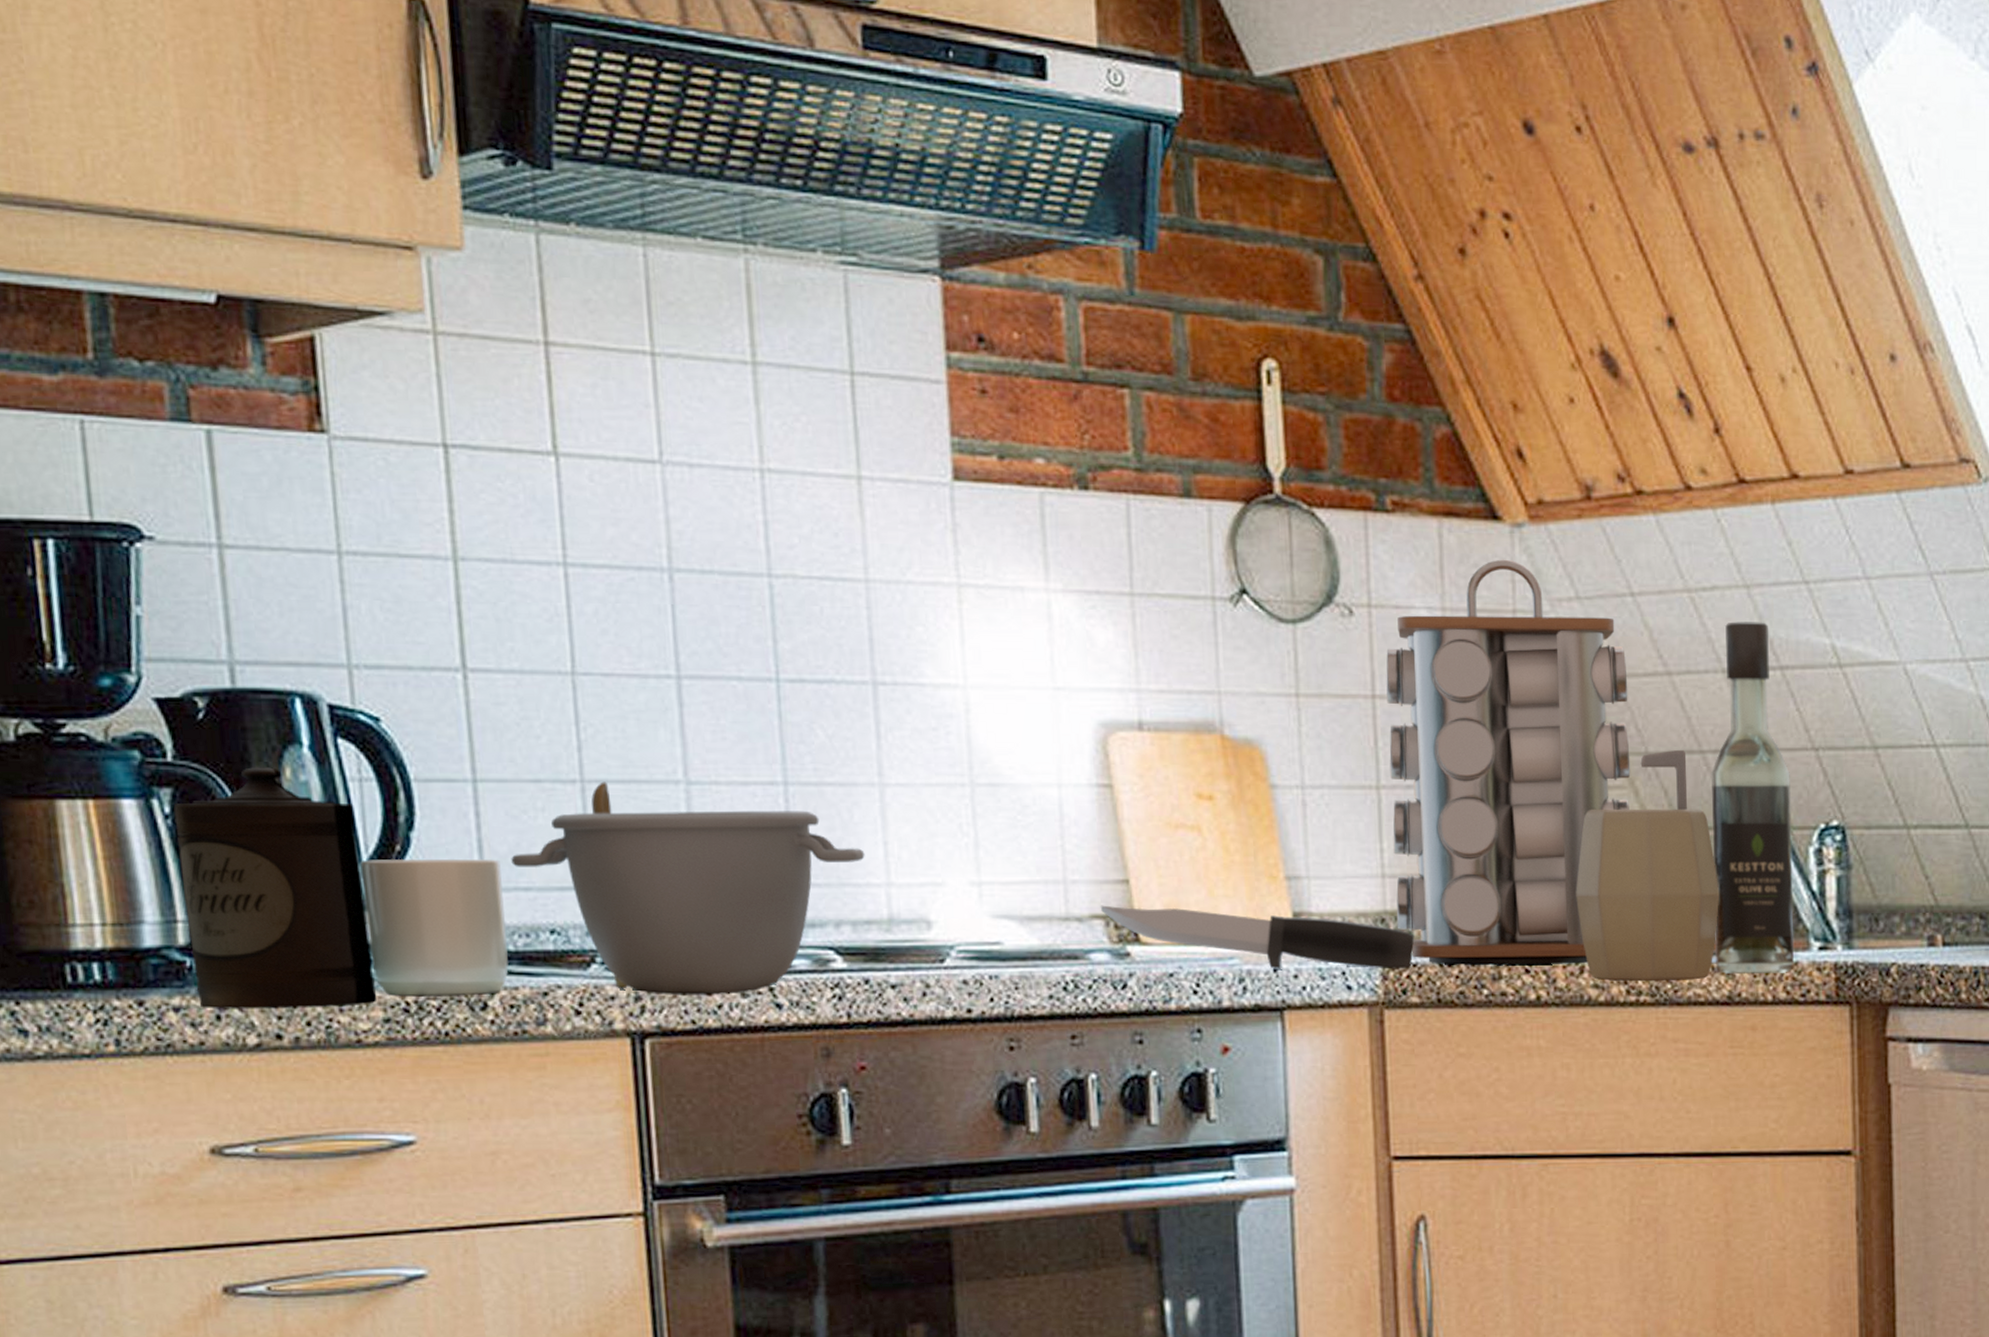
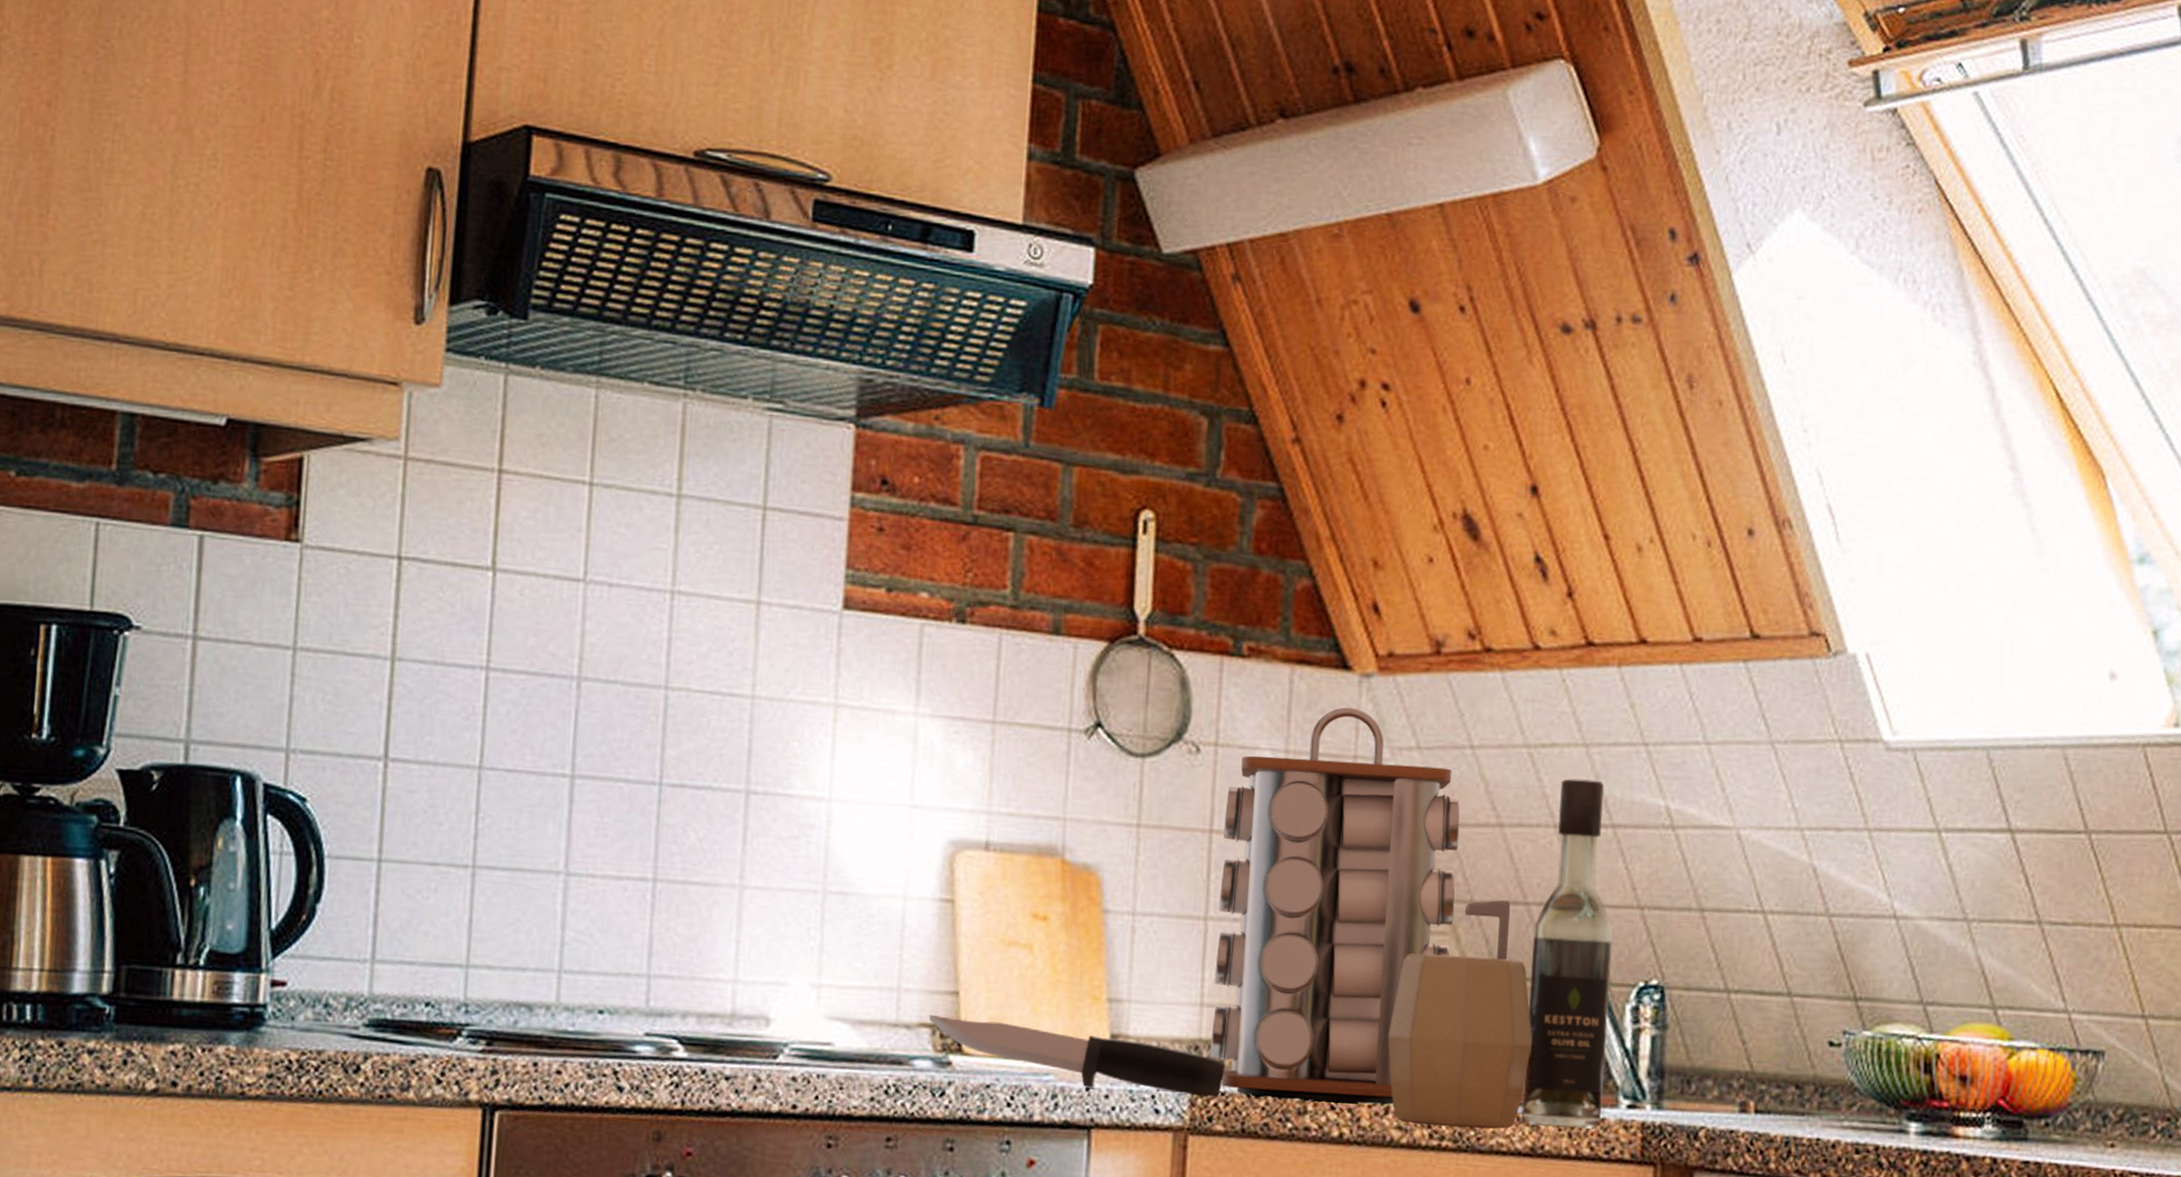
canister: present [173,766,376,1009] -> none [111,835,272,1061]
mug: present [360,859,509,997] -> none [264,926,391,1060]
cooking pot: present [511,781,865,996] -> none [401,868,718,1075]

